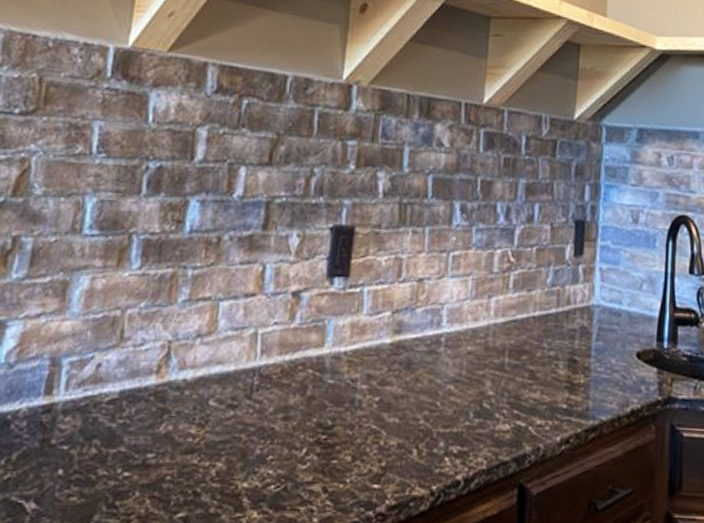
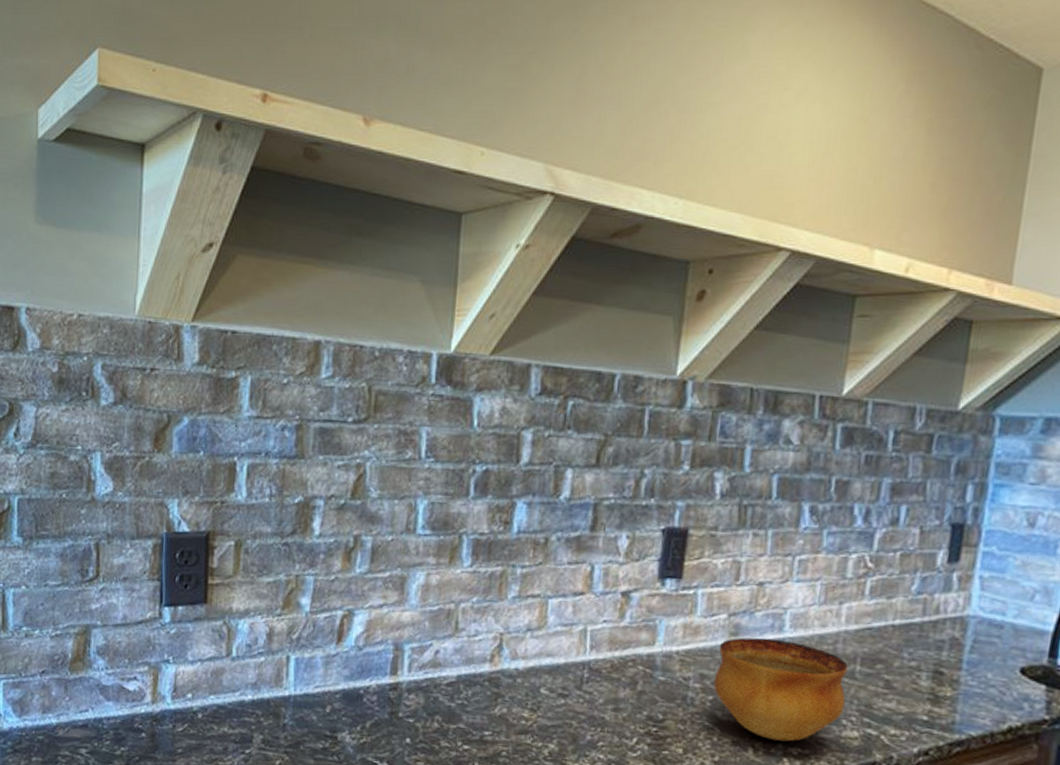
bowl: none [379,334,498,440] -> present [713,637,848,742]

